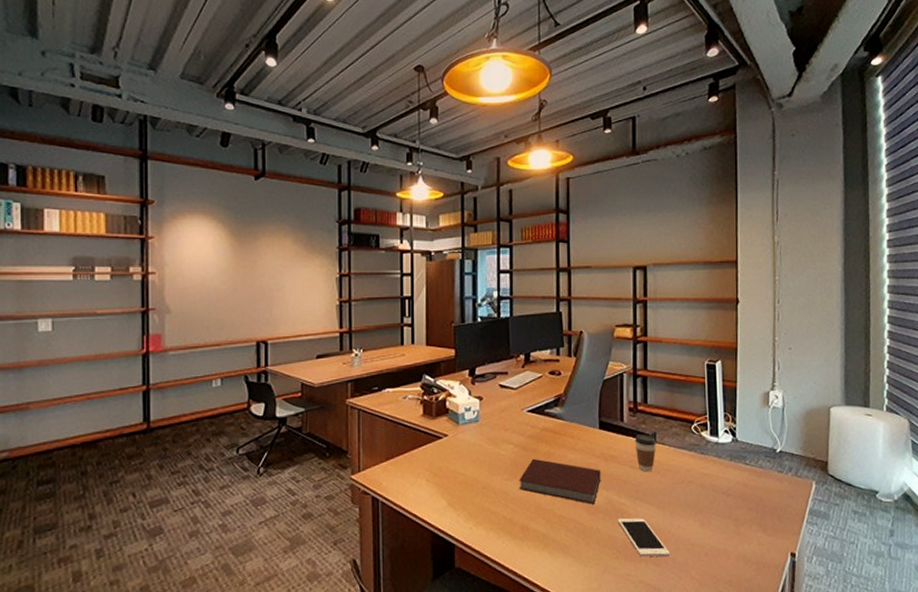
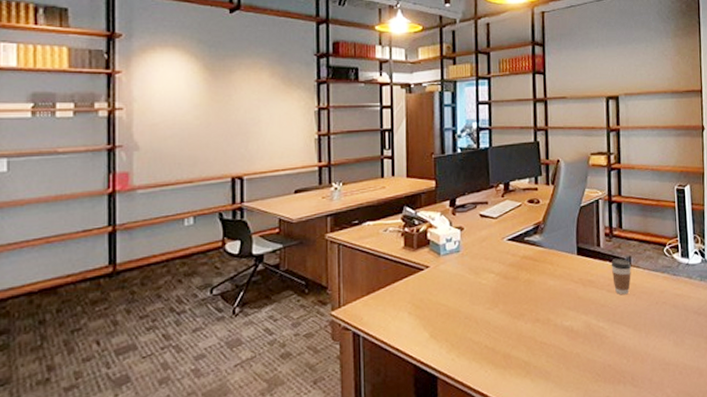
notebook: present [519,458,601,504] -> none [500,286,580,330]
cell phone: present [617,518,671,557] -> none [596,340,647,379]

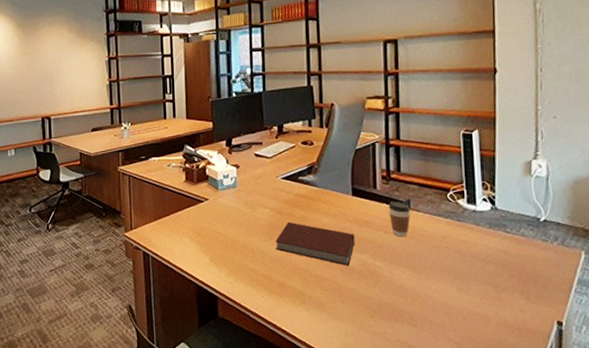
notebook: none [500,286,580,330] -> present [275,221,355,266]

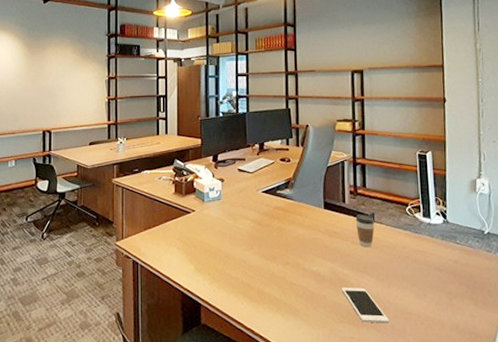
notebook: present [275,221,355,266] -> none [255,232,326,274]
cell phone: none [372,280,427,318] -> present [341,288,390,324]

